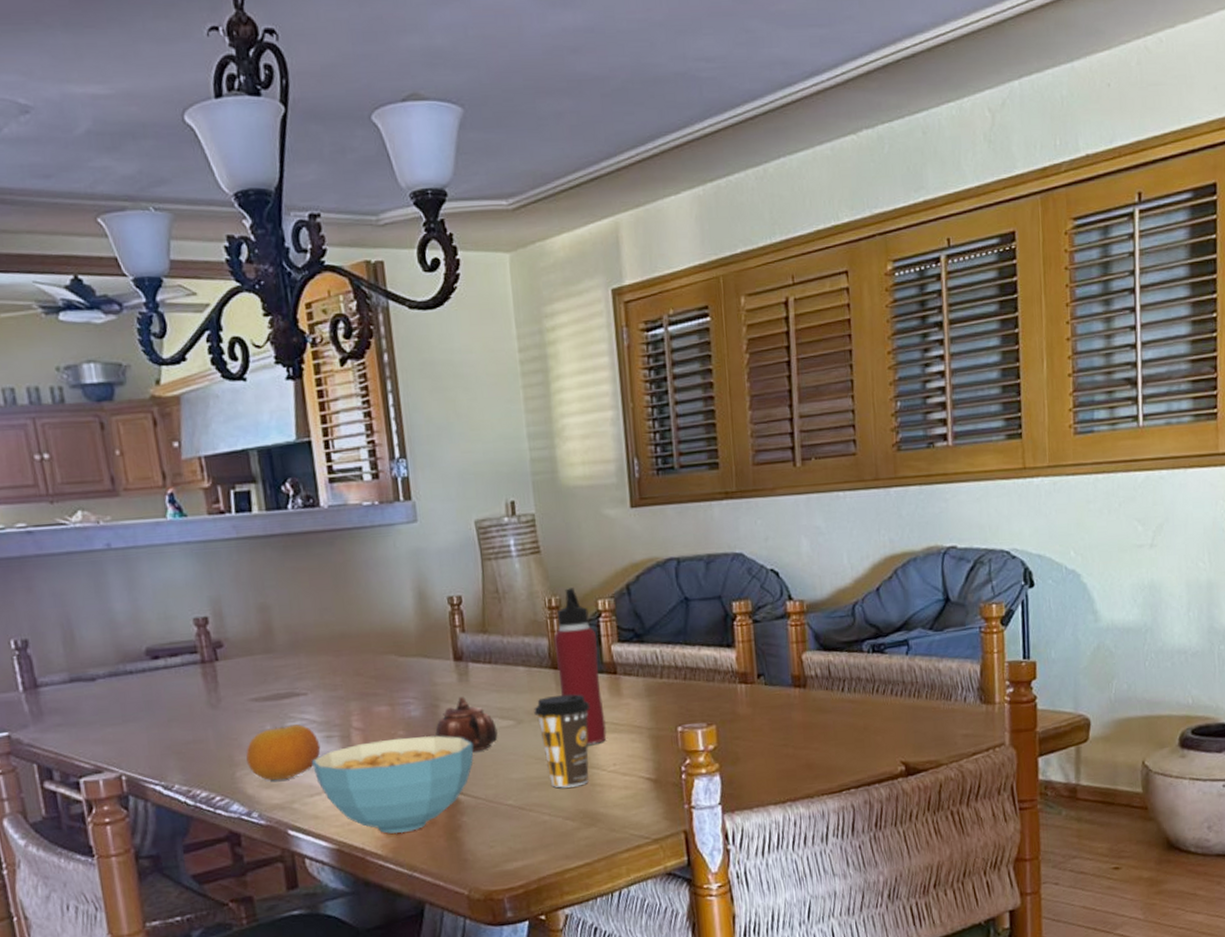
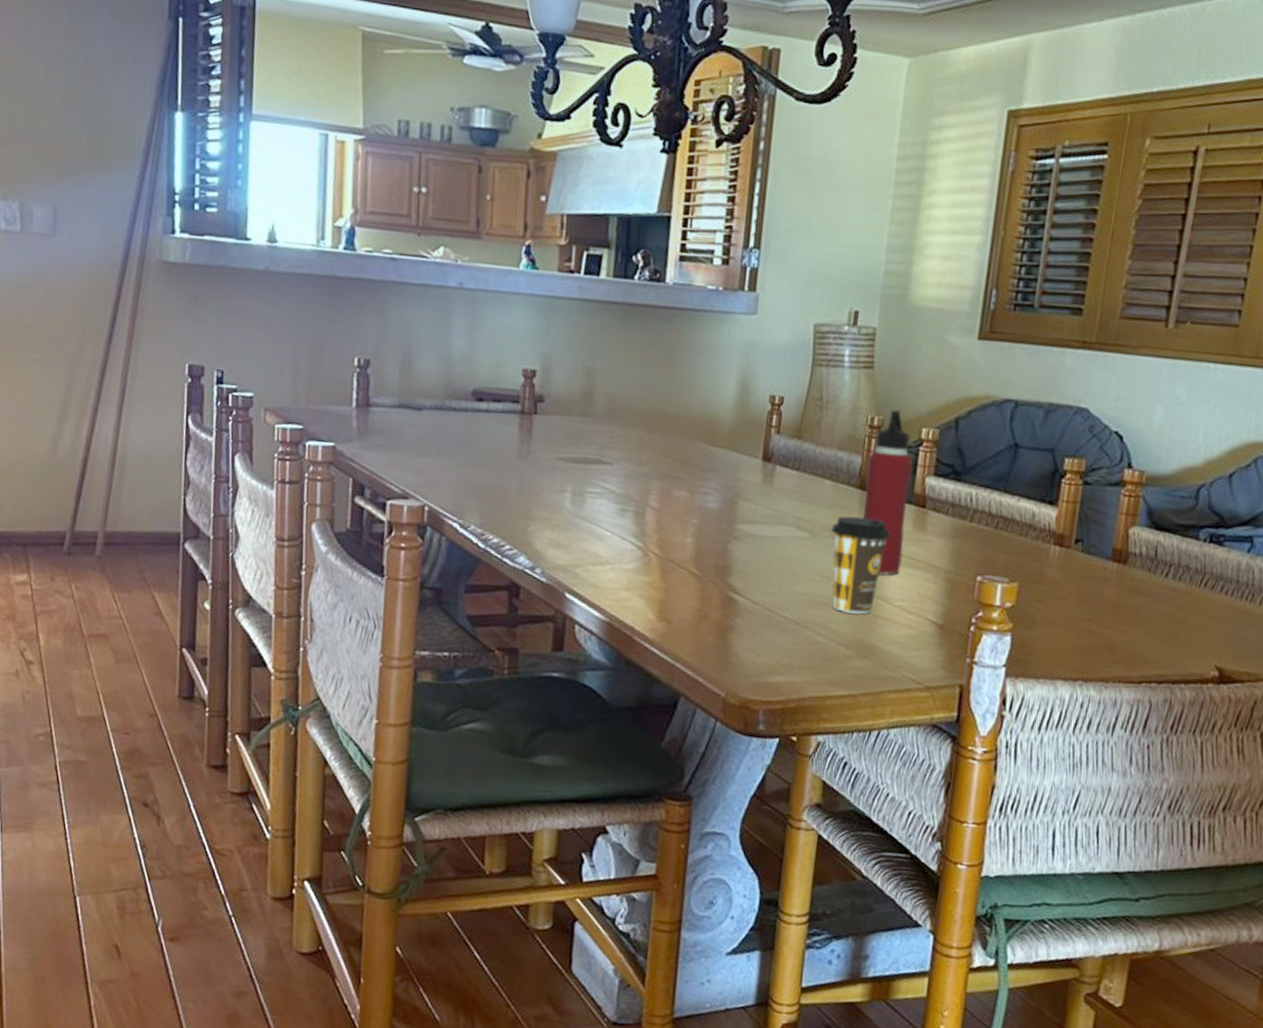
fruit: present [246,724,321,781] -> none [542,489,614,543]
cereal bowl: present [312,735,474,834] -> none [602,523,763,621]
teapot: present [435,697,499,752] -> none [728,498,791,557]

